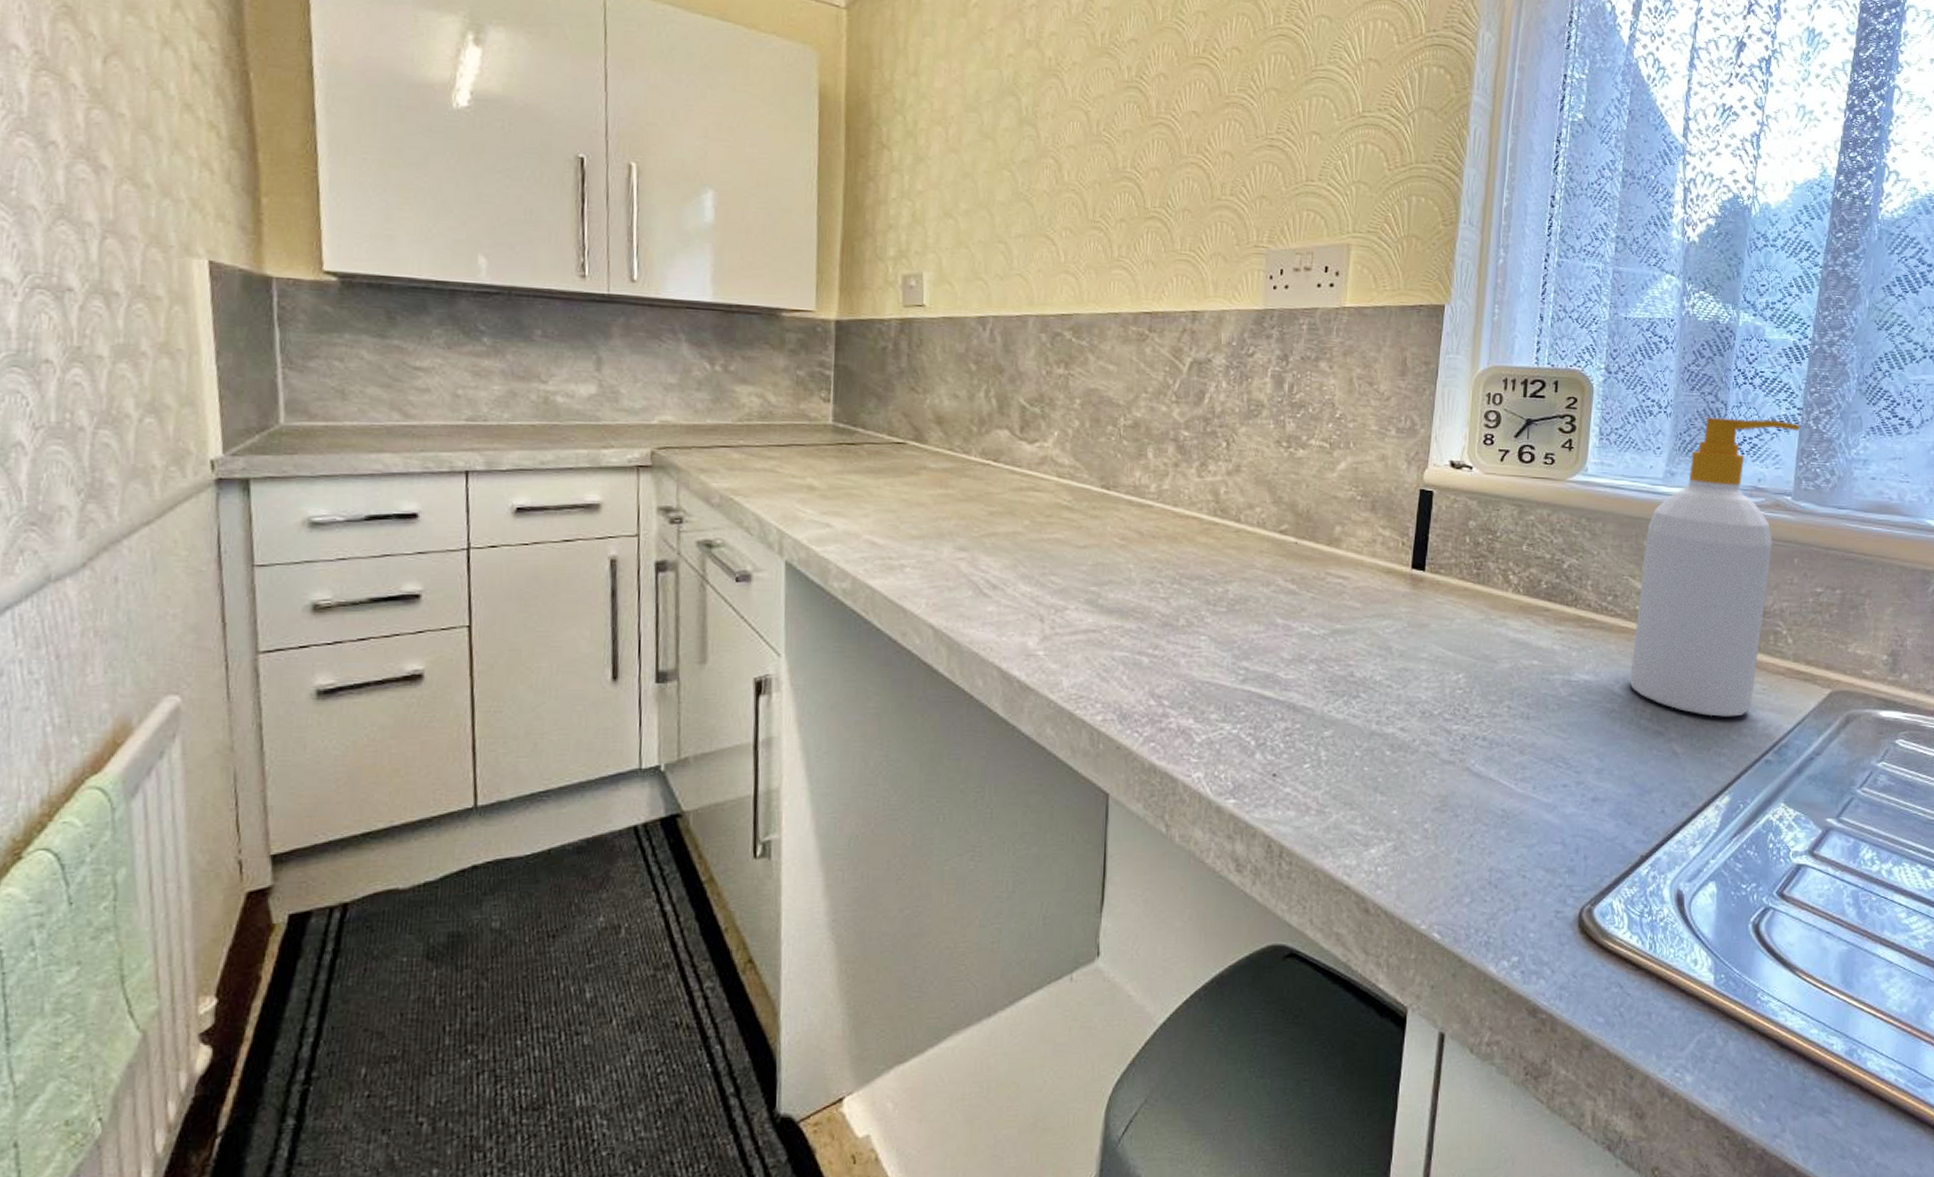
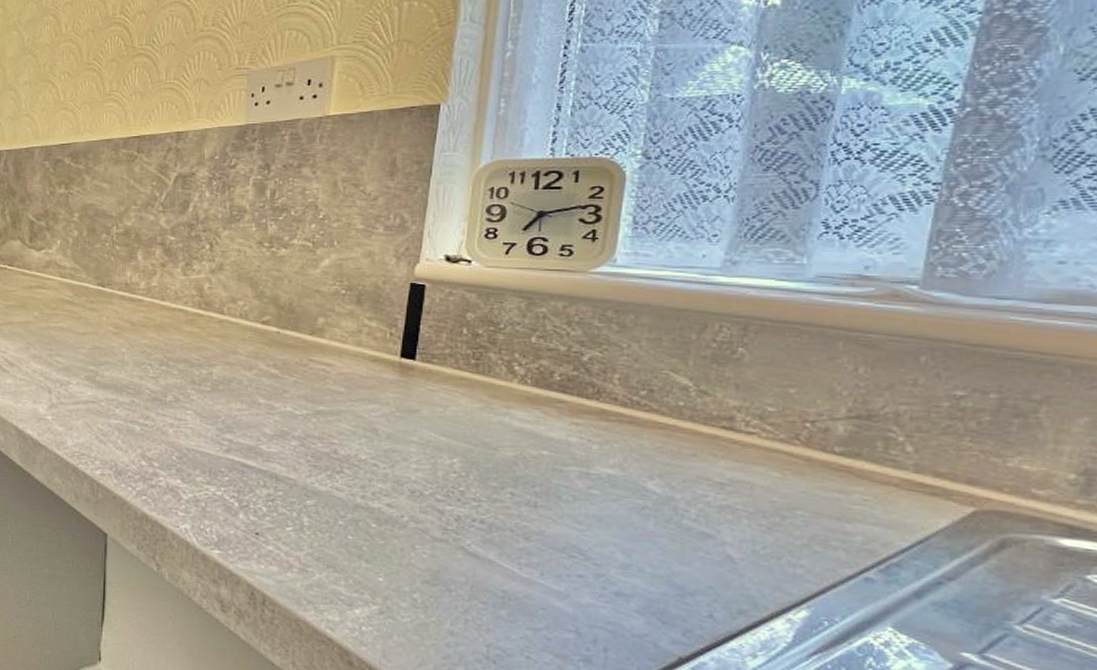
soap bottle: present [1630,417,1801,717] -> none [669,197,938,527]

